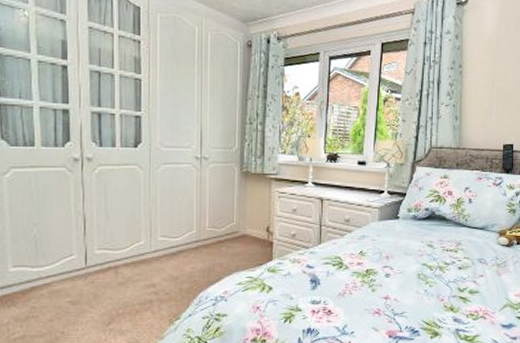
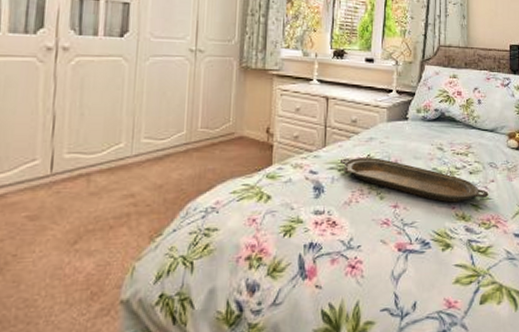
serving tray: none [334,254,477,296] -> present [339,157,489,203]

